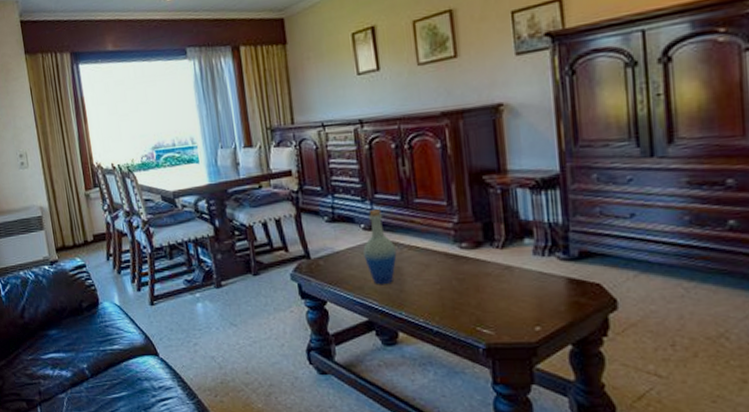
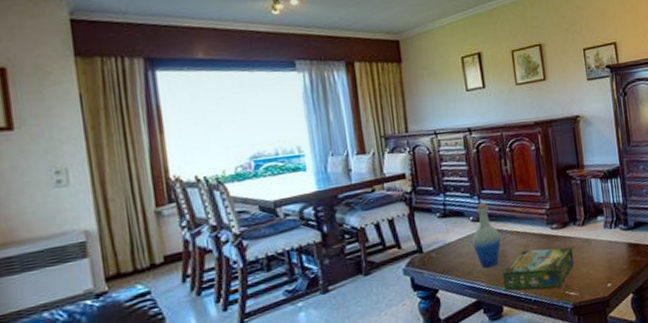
board game: none [398,270,490,322] -> present [502,247,575,291]

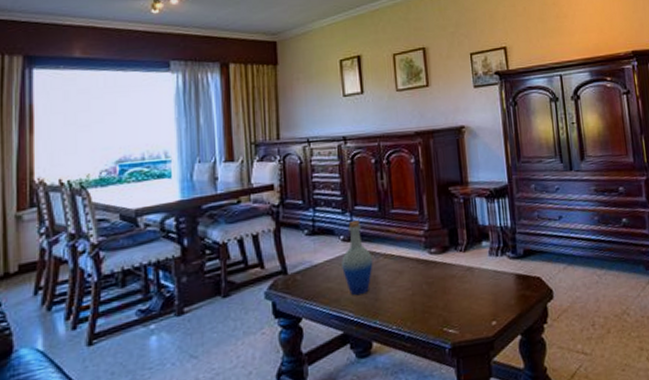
board game: present [502,247,575,291] -> none [373,276,455,325]

